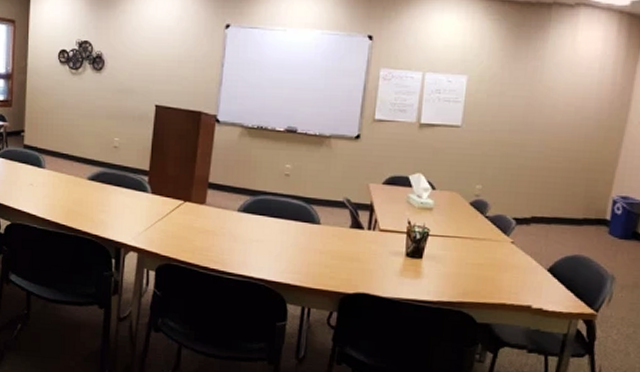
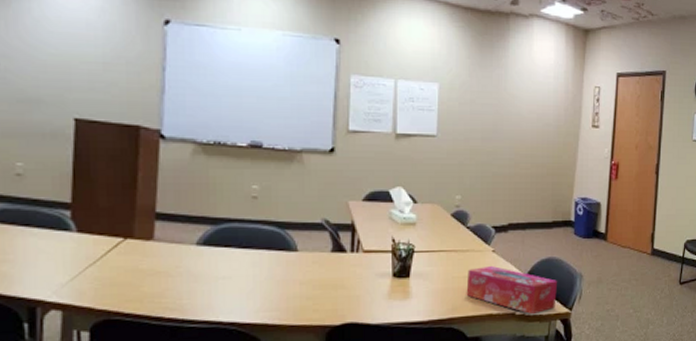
tissue box: none [479,256,583,311] -> present [466,266,557,315]

